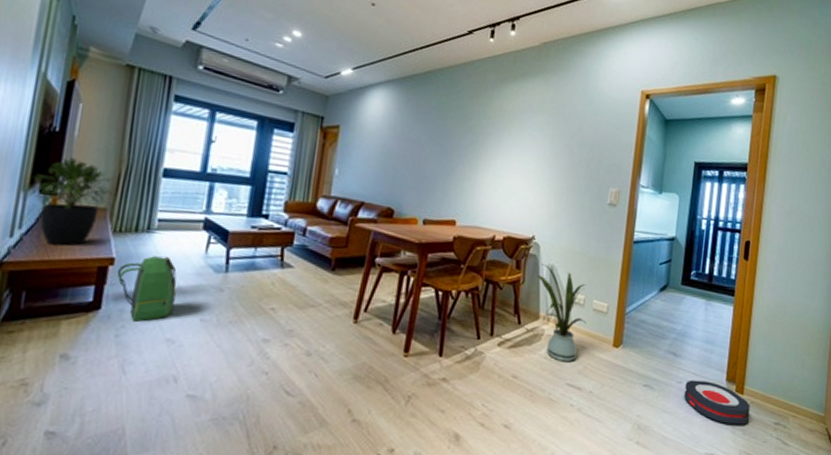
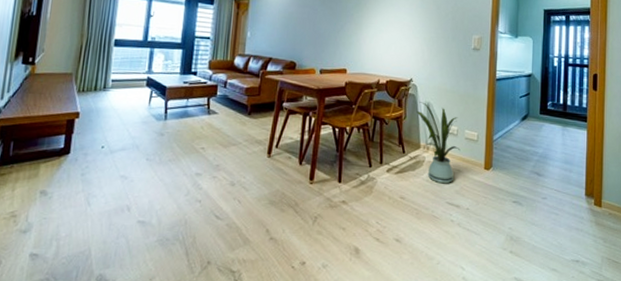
potted plant: present [28,158,114,246] -> none [14,35,78,105]
backpack: present [116,256,177,322] -> none [81,109,127,163]
robot vacuum: present [684,380,750,425] -> none [549,196,608,234]

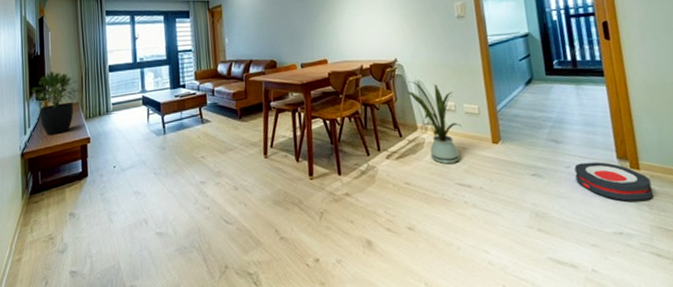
potted plant: none [14,35,78,105] -> present [29,71,81,136]
robot vacuum: none [549,196,608,234] -> present [574,161,653,201]

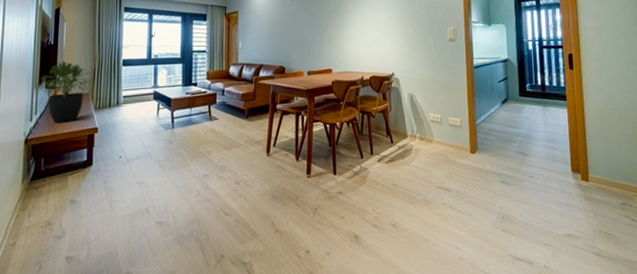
house plant: present [407,81,462,165] -> none [400,94,446,170]
robot vacuum: present [574,161,653,201] -> none [536,173,598,208]

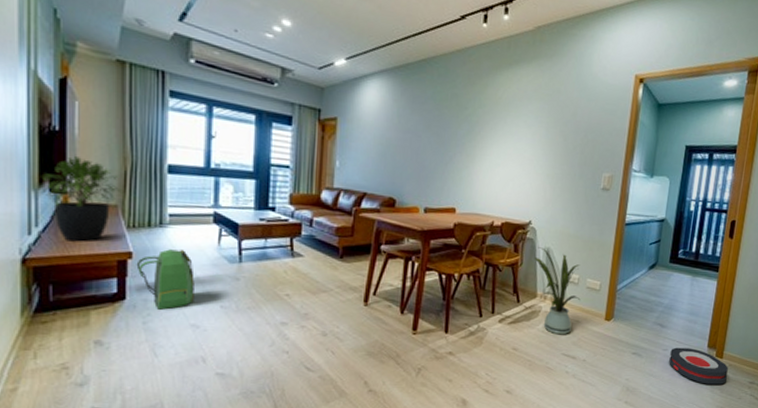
backpack: none [100,123,141,171] -> present [136,249,195,310]
house plant: none [400,94,446,170] -> present [534,247,581,335]
robot vacuum: none [536,173,598,208] -> present [669,347,728,385]

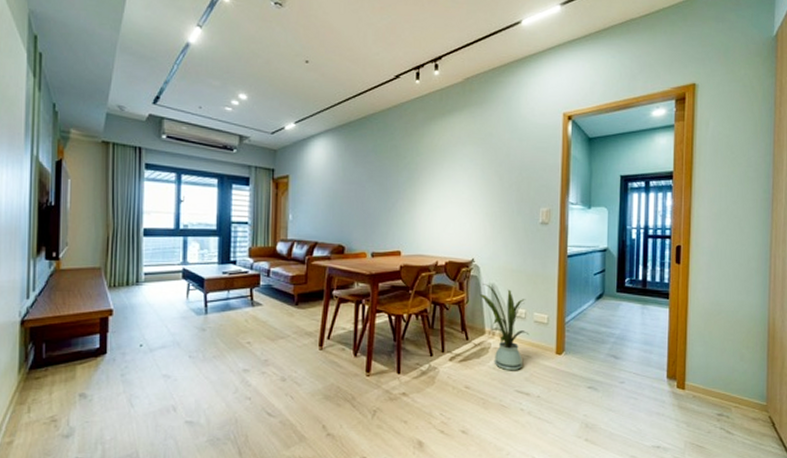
potted plant: present [38,157,123,242] -> none [36,227,105,303]
backpack: present [136,249,195,310] -> none [116,305,166,362]
robot vacuum: present [669,347,728,385] -> none [627,379,692,418]

